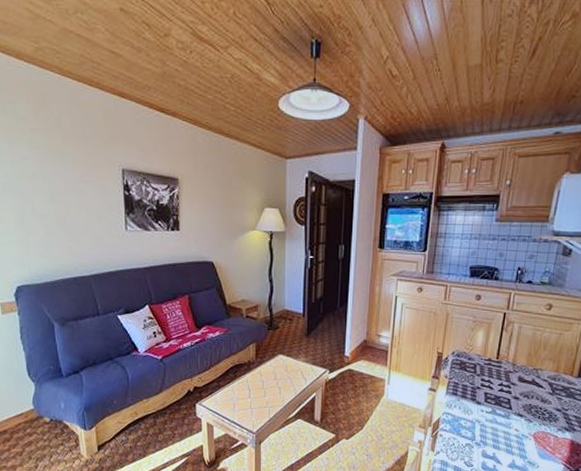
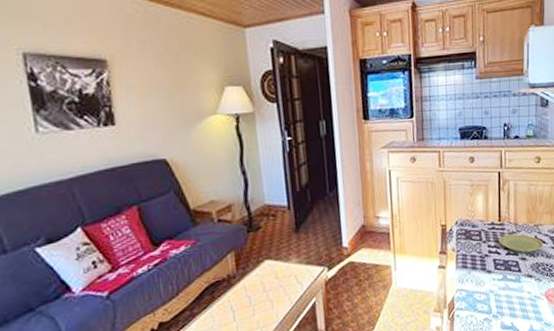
plate: none [493,372,541,393] -> present [499,234,544,253]

